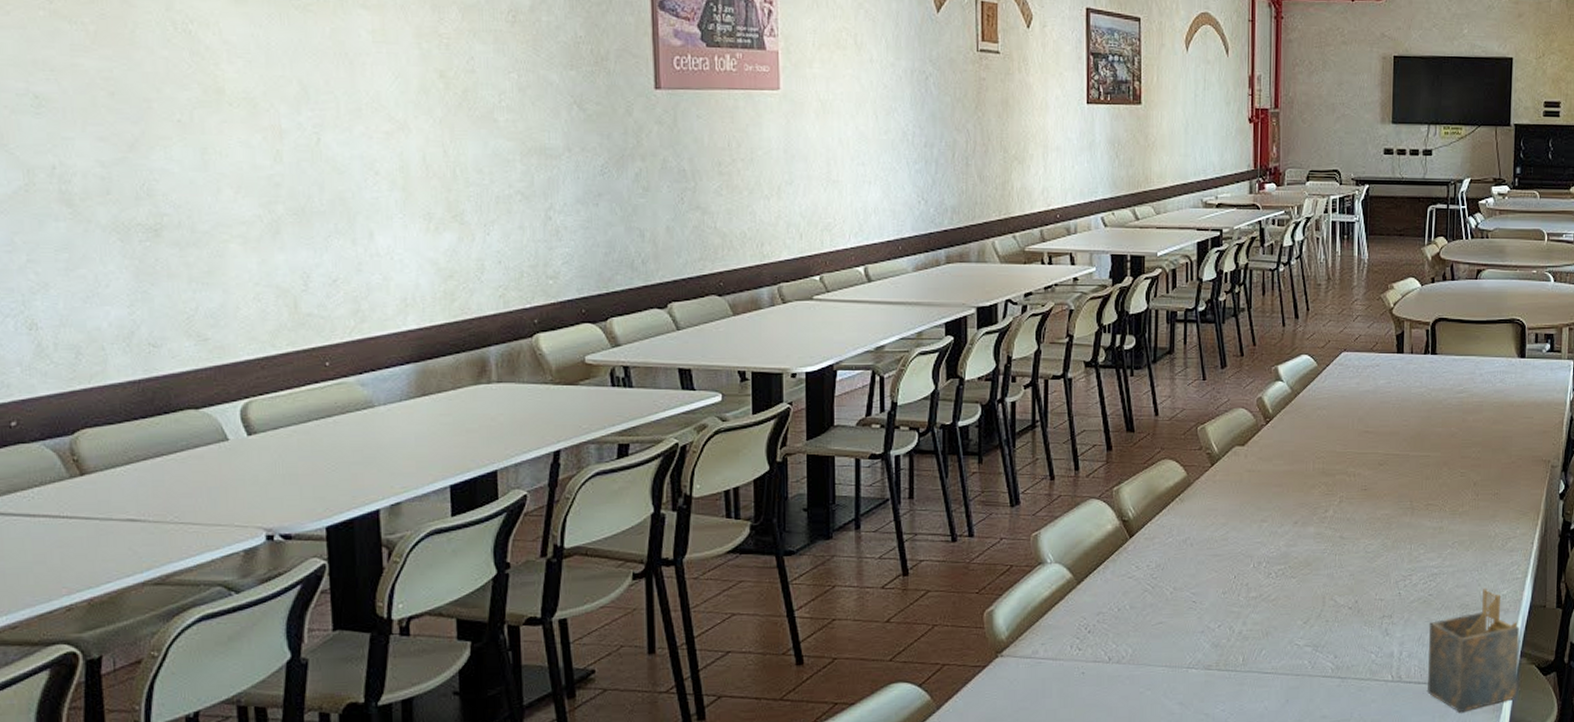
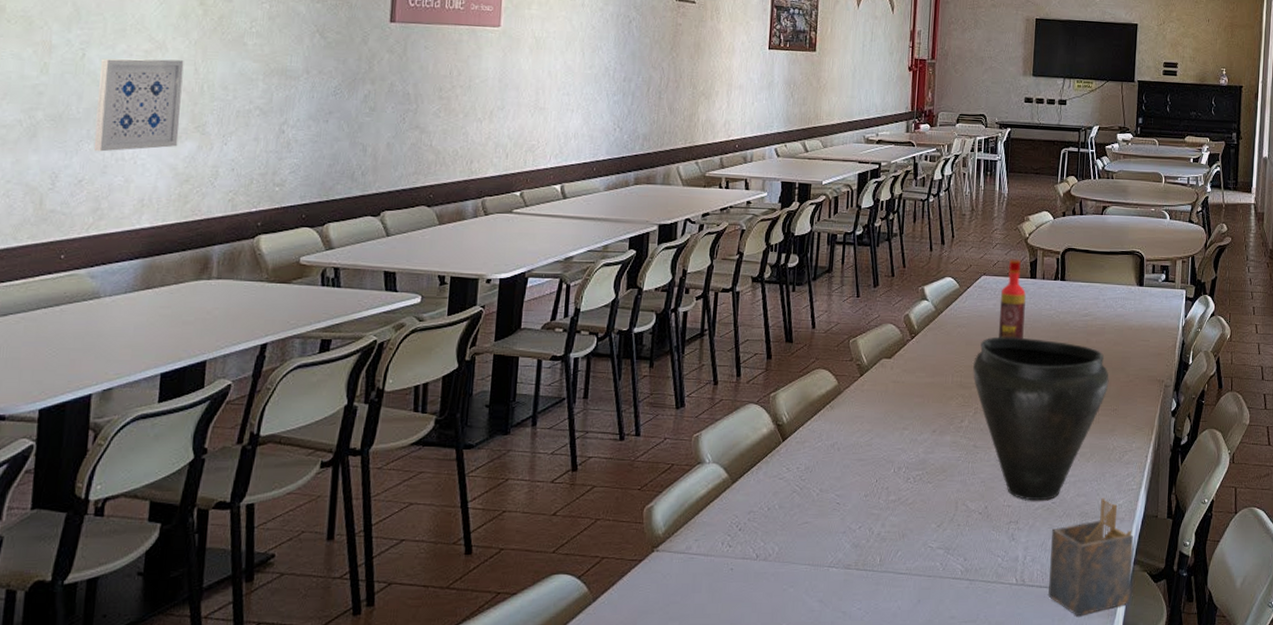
wall art: none [338,141,436,248] -> present [93,58,184,152]
vase: none [1336,418,1489,594] -> present [973,336,1109,501]
bottle: none [1363,332,1393,421] -> present [999,259,1026,339]

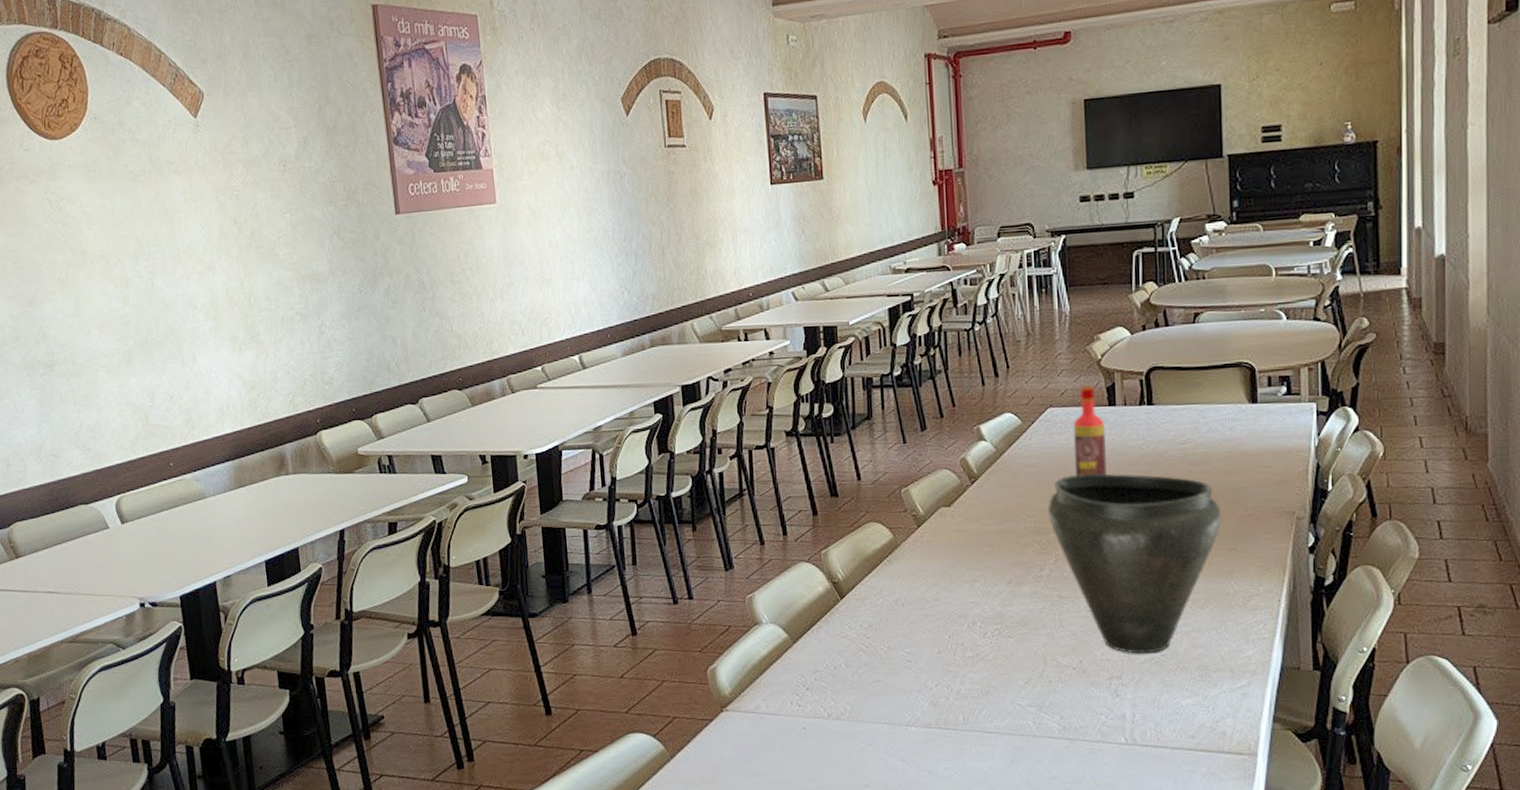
wall art: present [93,58,184,152] -> none [166,277,240,369]
napkin holder: present [1047,497,1134,617] -> none [1165,648,1273,779]

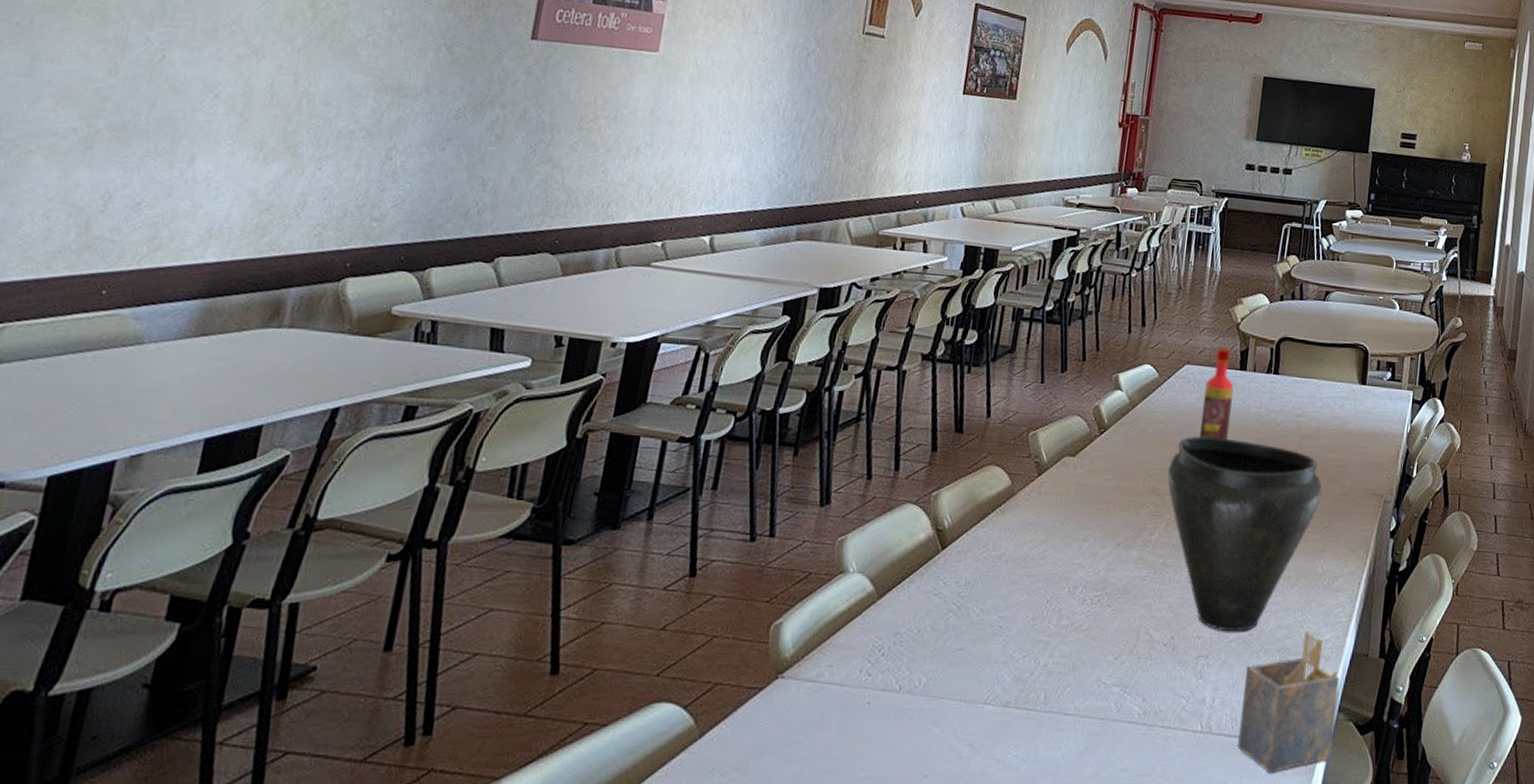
napkin holder: none [1165,648,1273,779] -> present [1236,630,1340,773]

